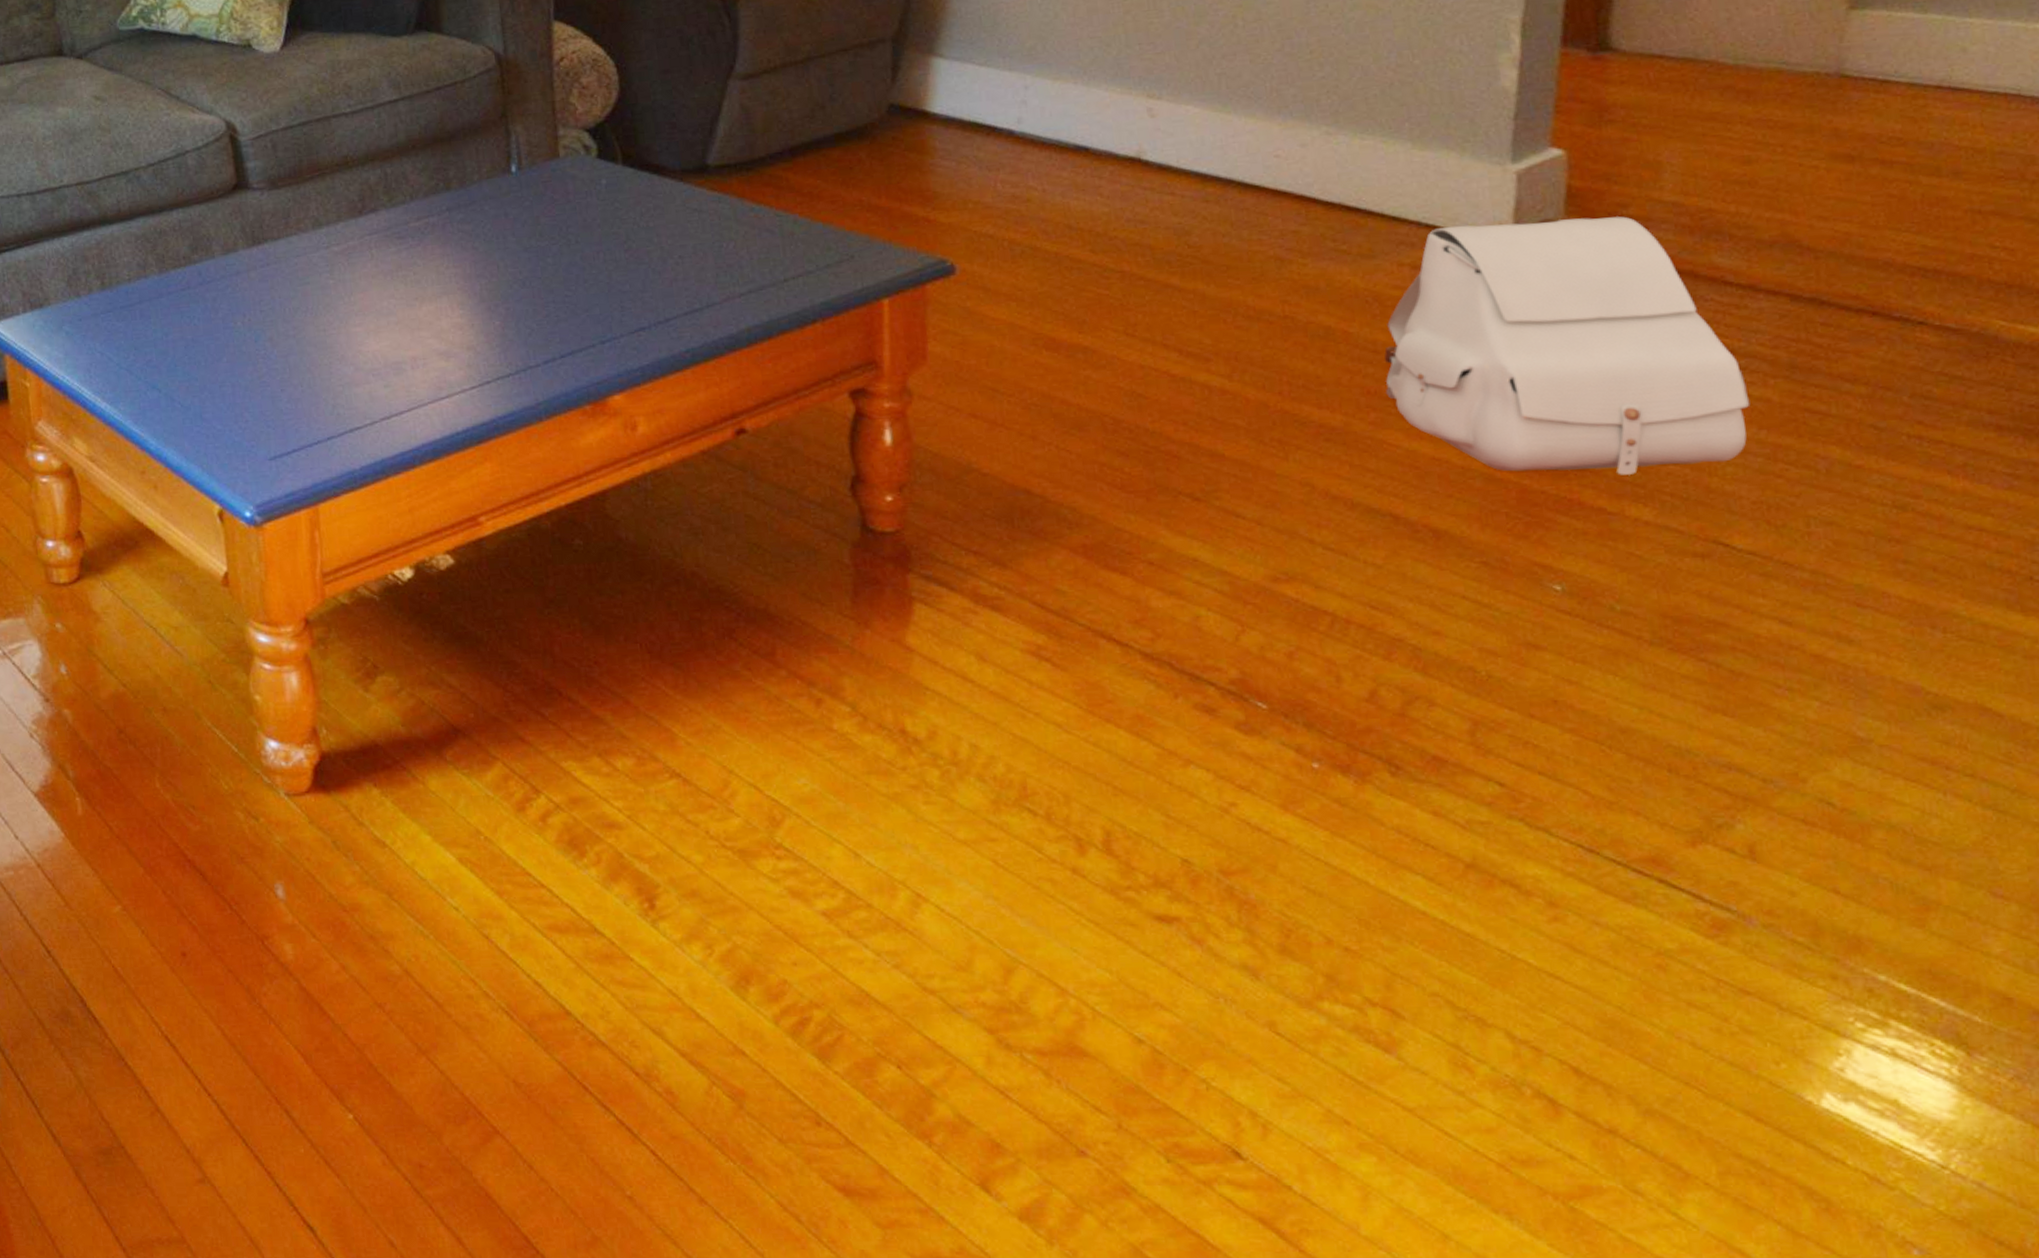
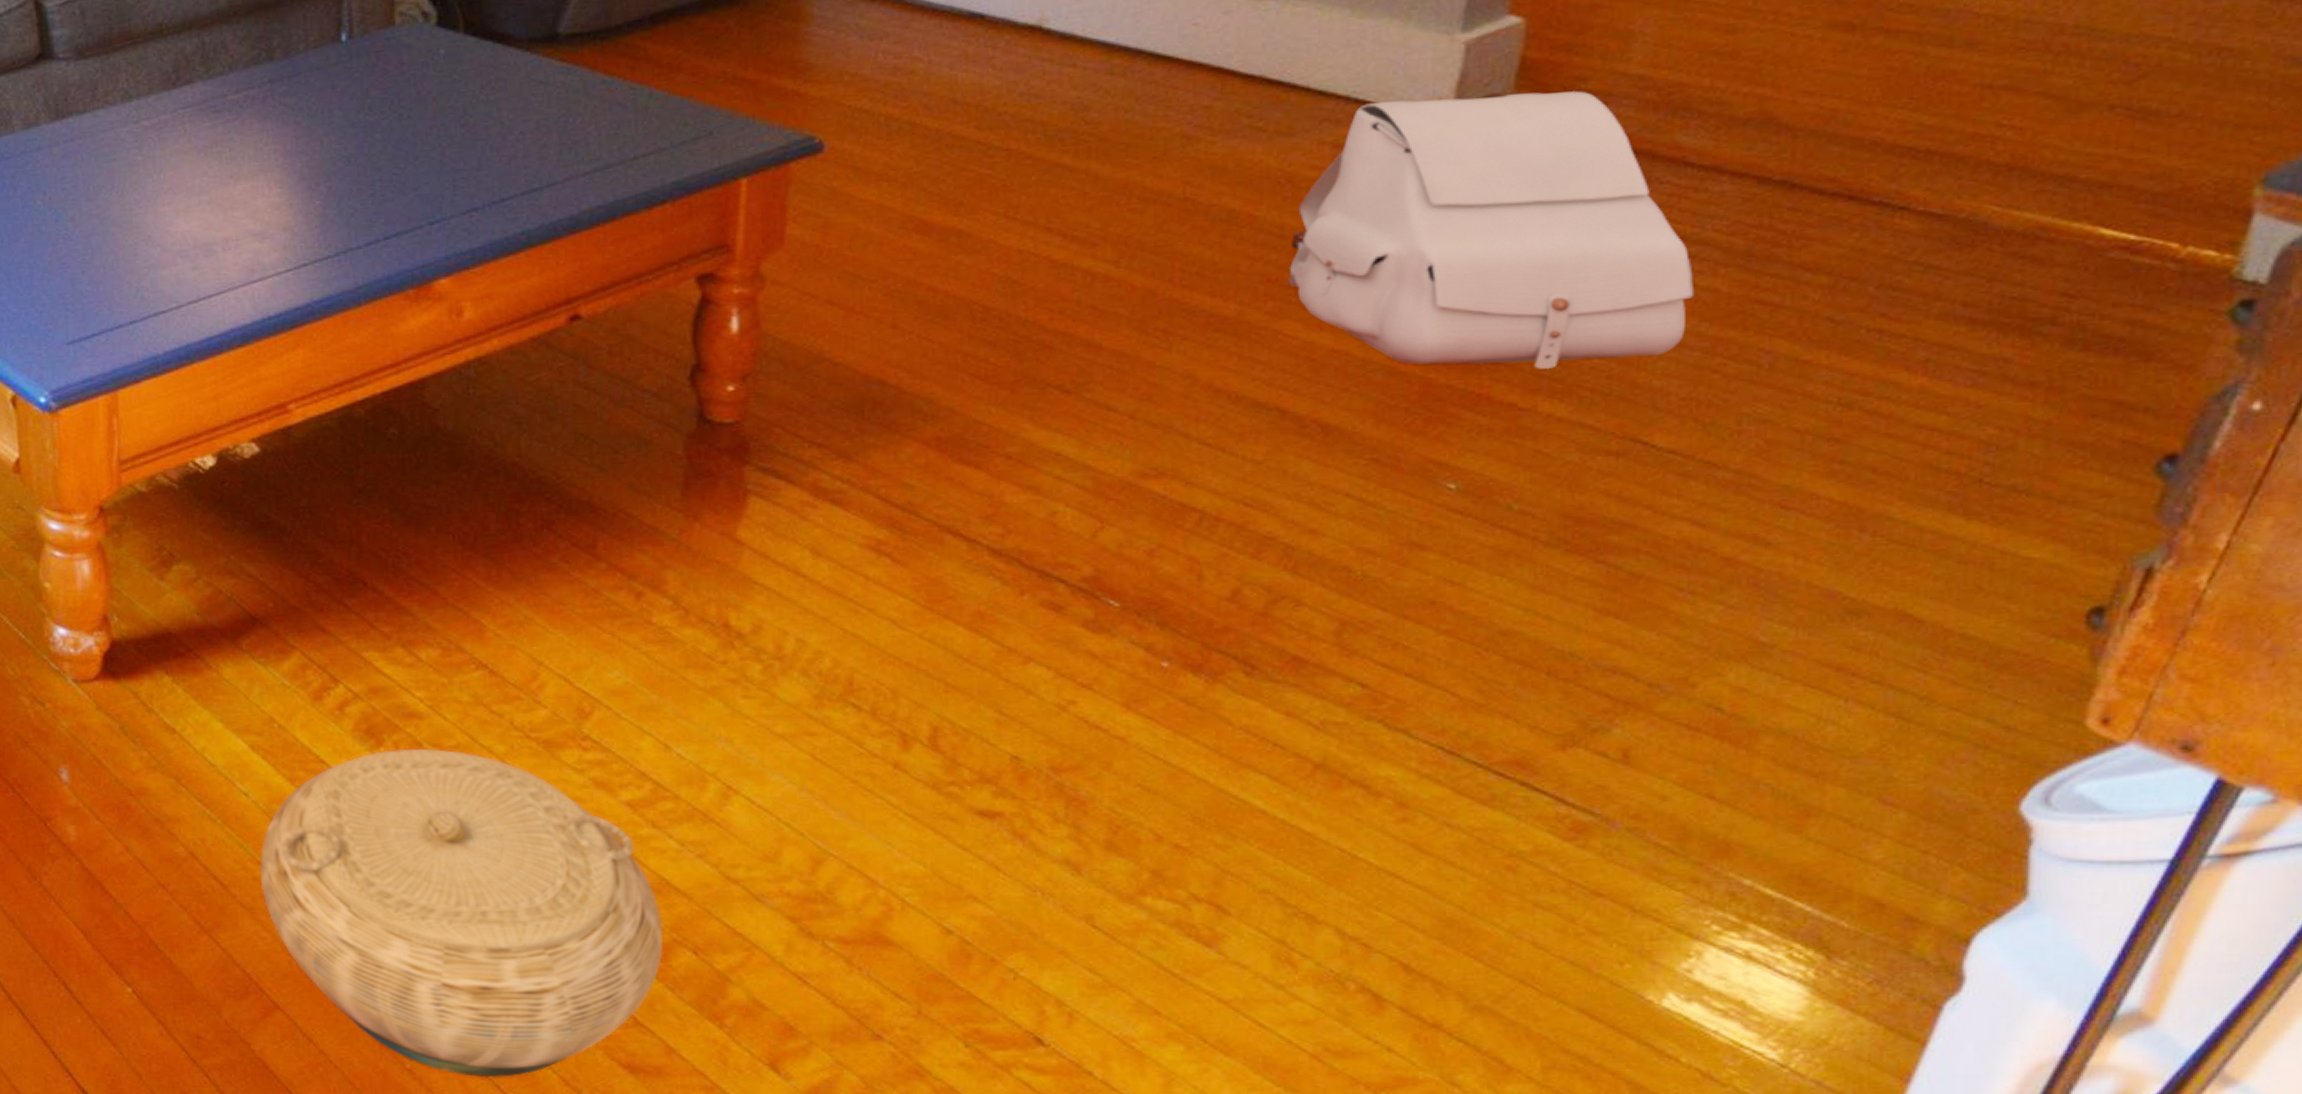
basket: none [472,859,868,1204] -> present [259,748,664,1078]

